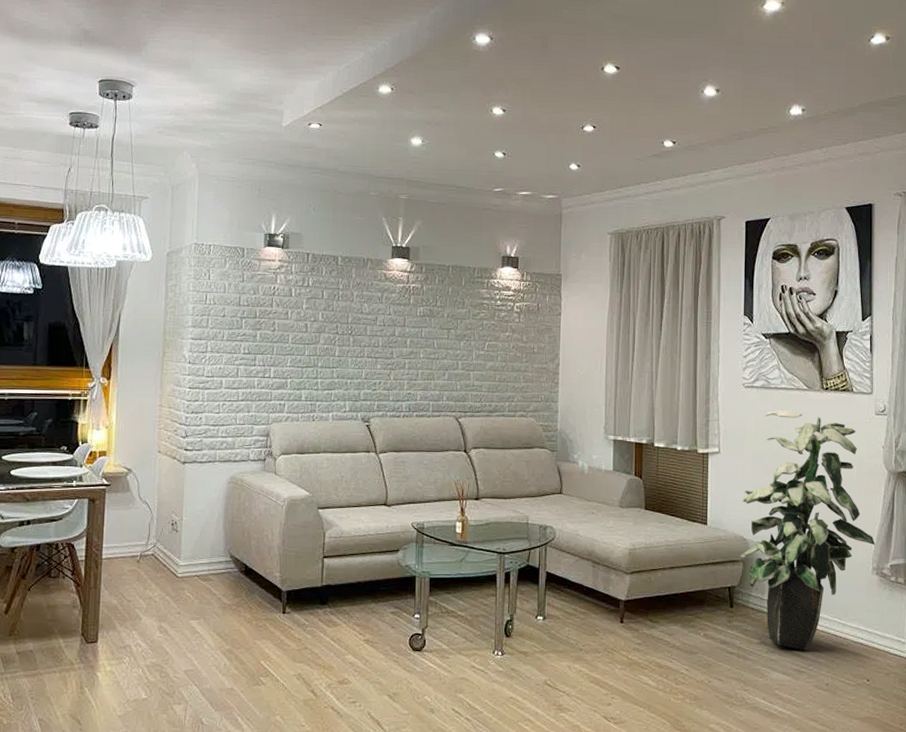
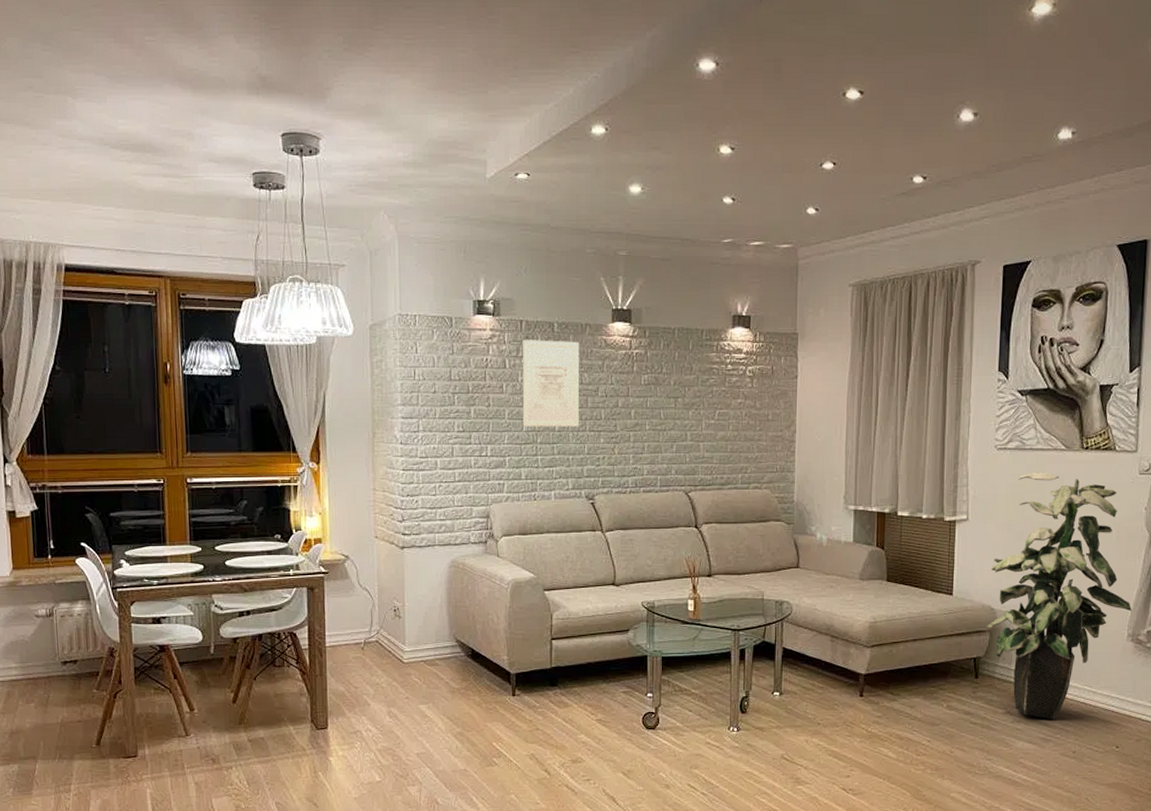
wall art: none [305,271,361,353] -> present [522,340,580,427]

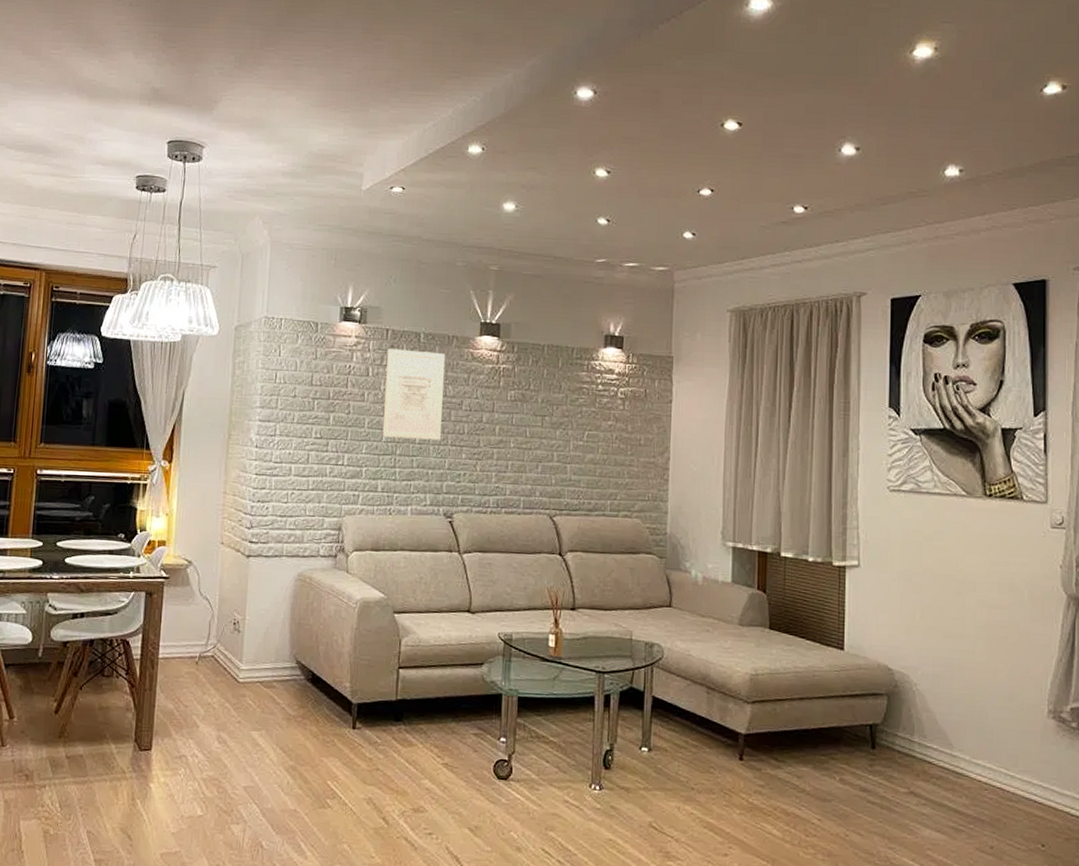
indoor plant: present [987,473,1132,720] -> none [884,518,1052,806]

